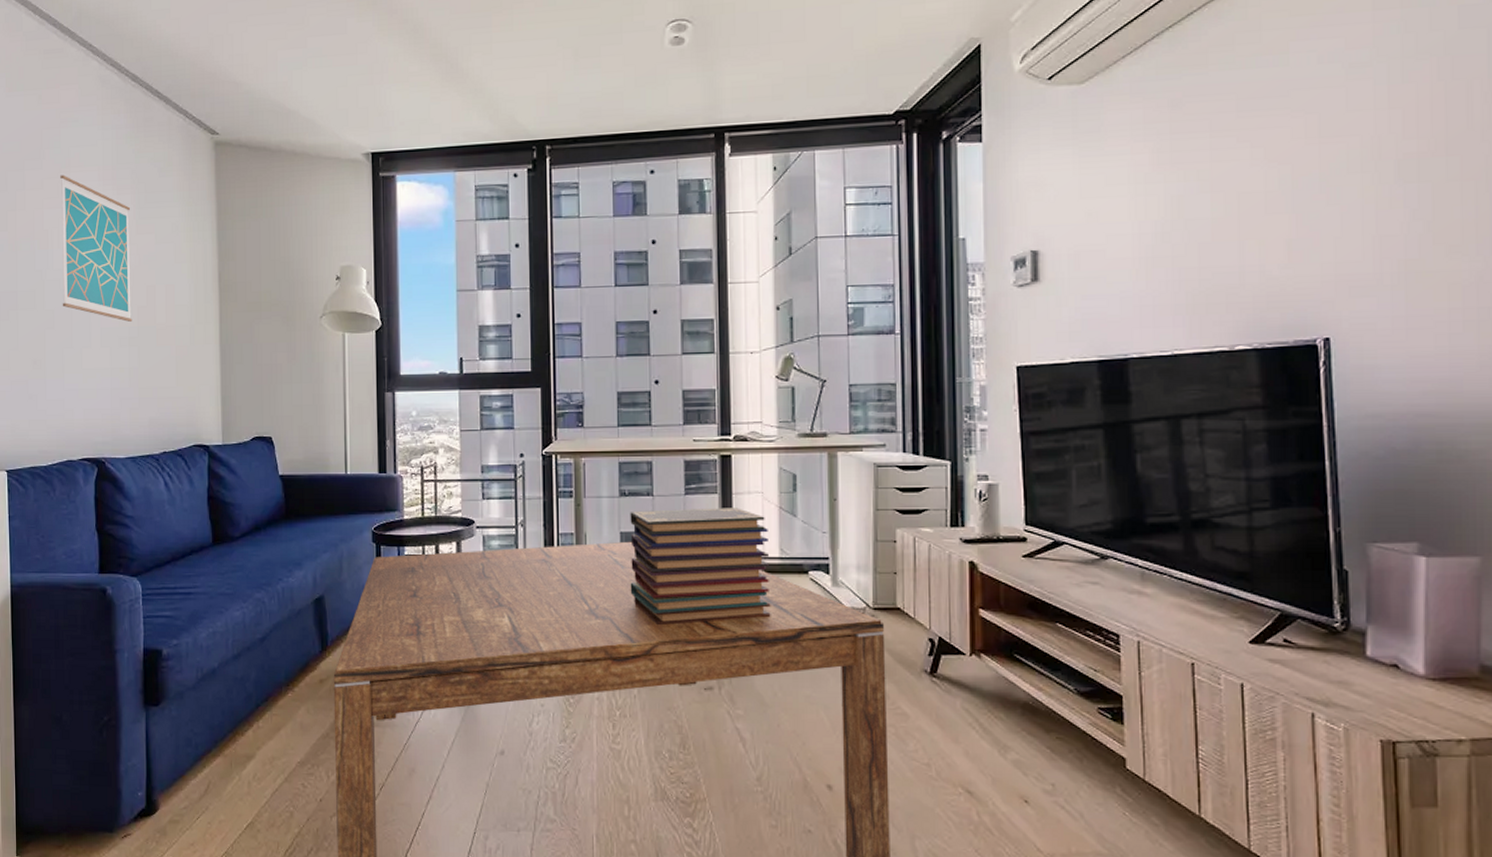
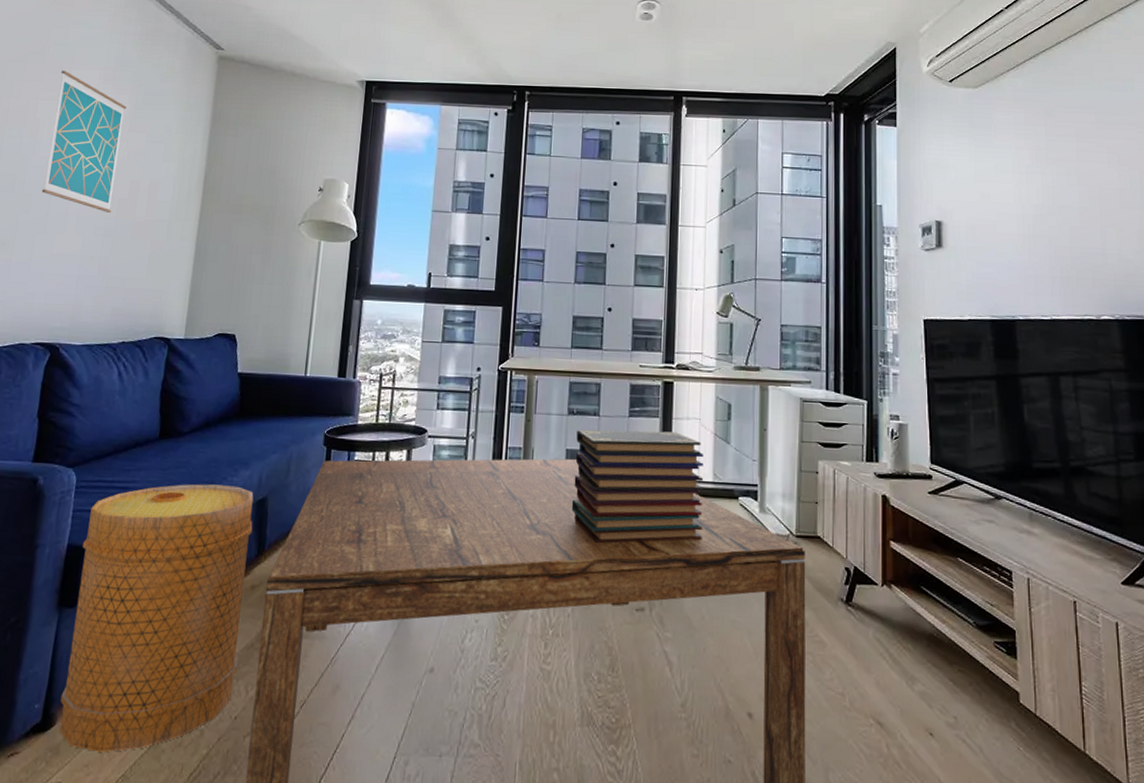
basket: none [158,586,317,833] -> present [60,484,254,753]

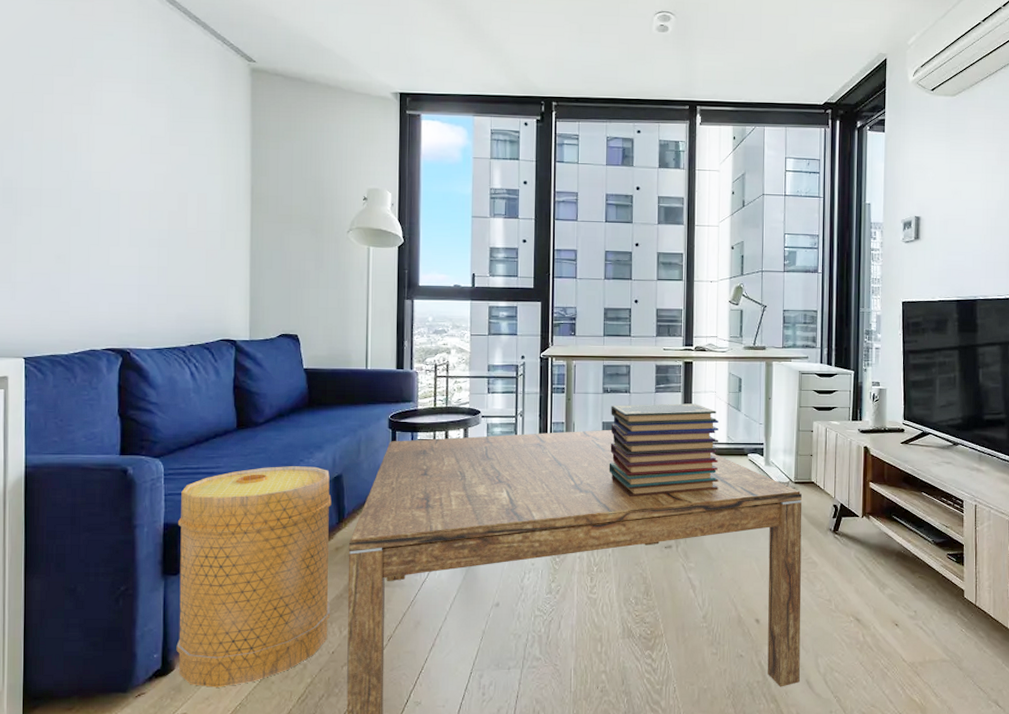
wall art: present [41,70,126,213] -> none [90,83,164,225]

